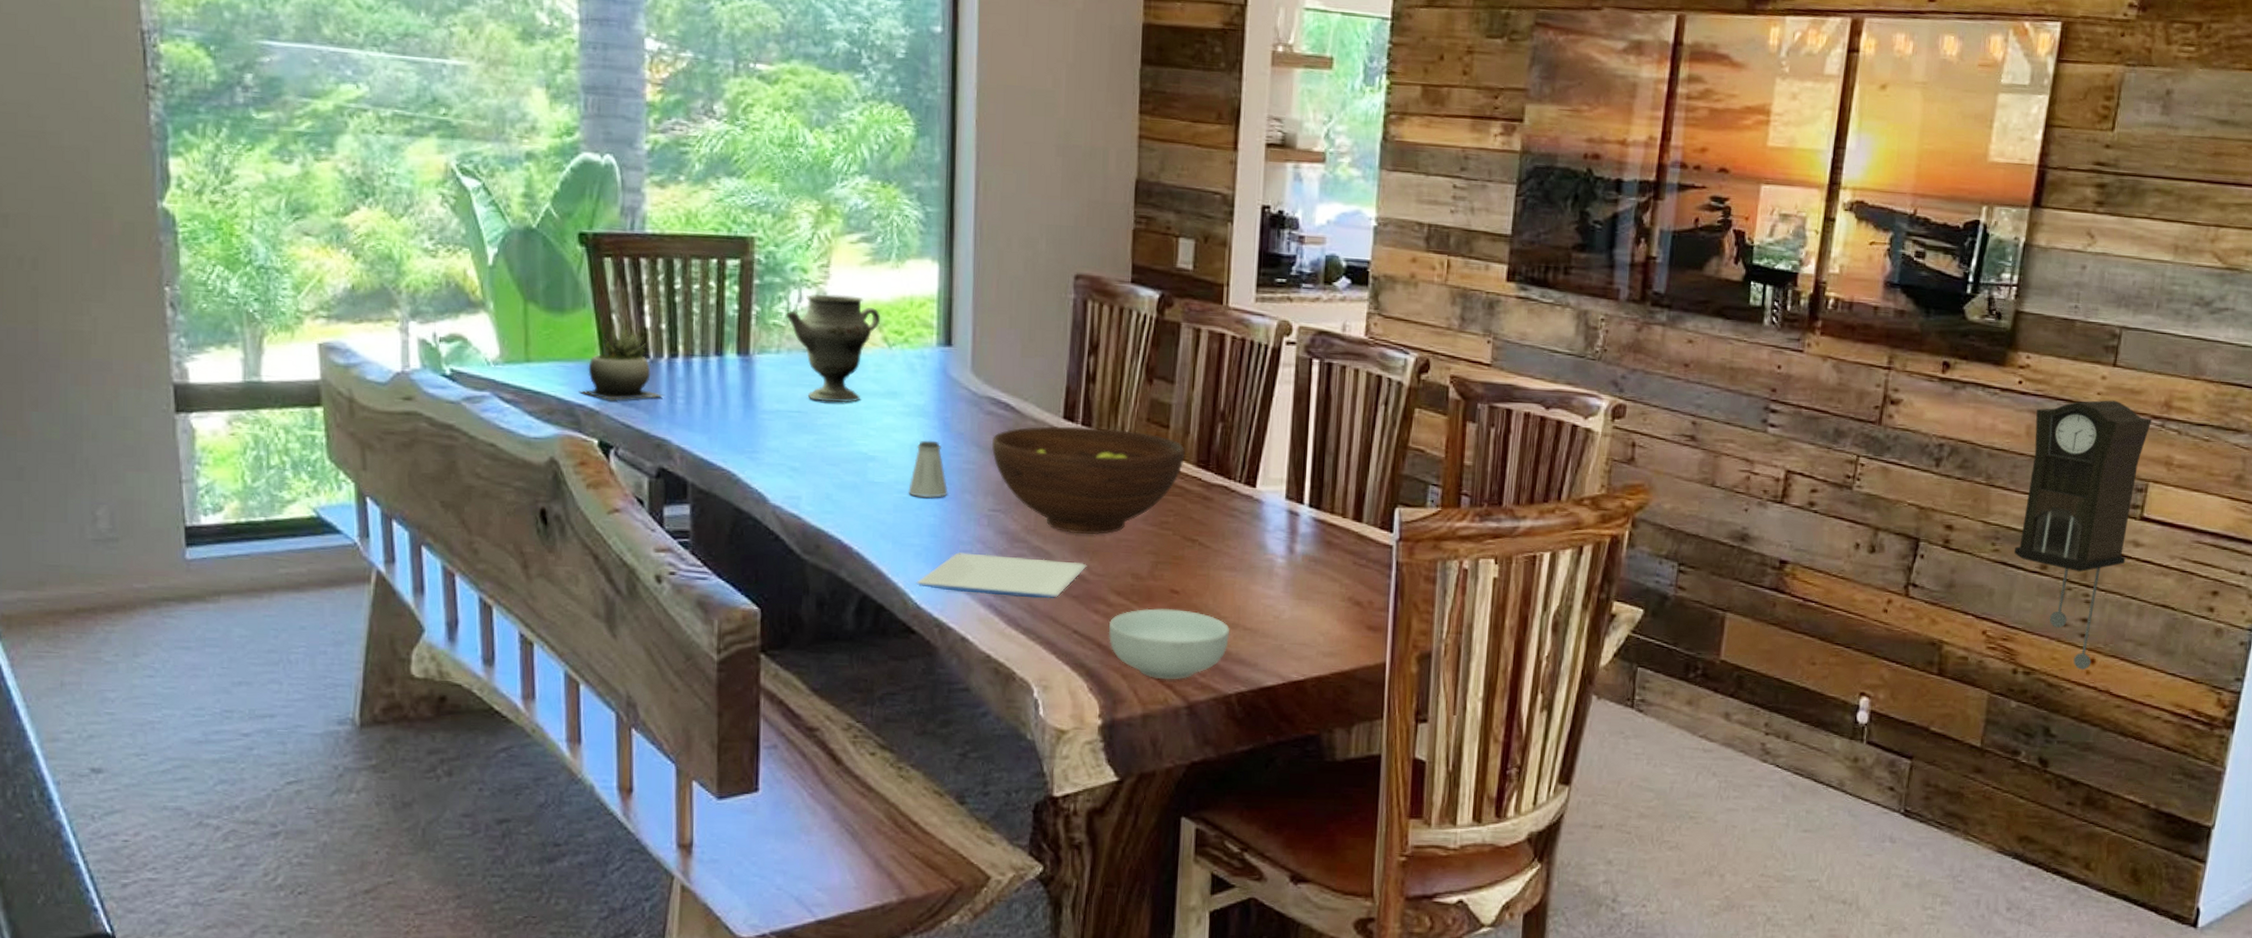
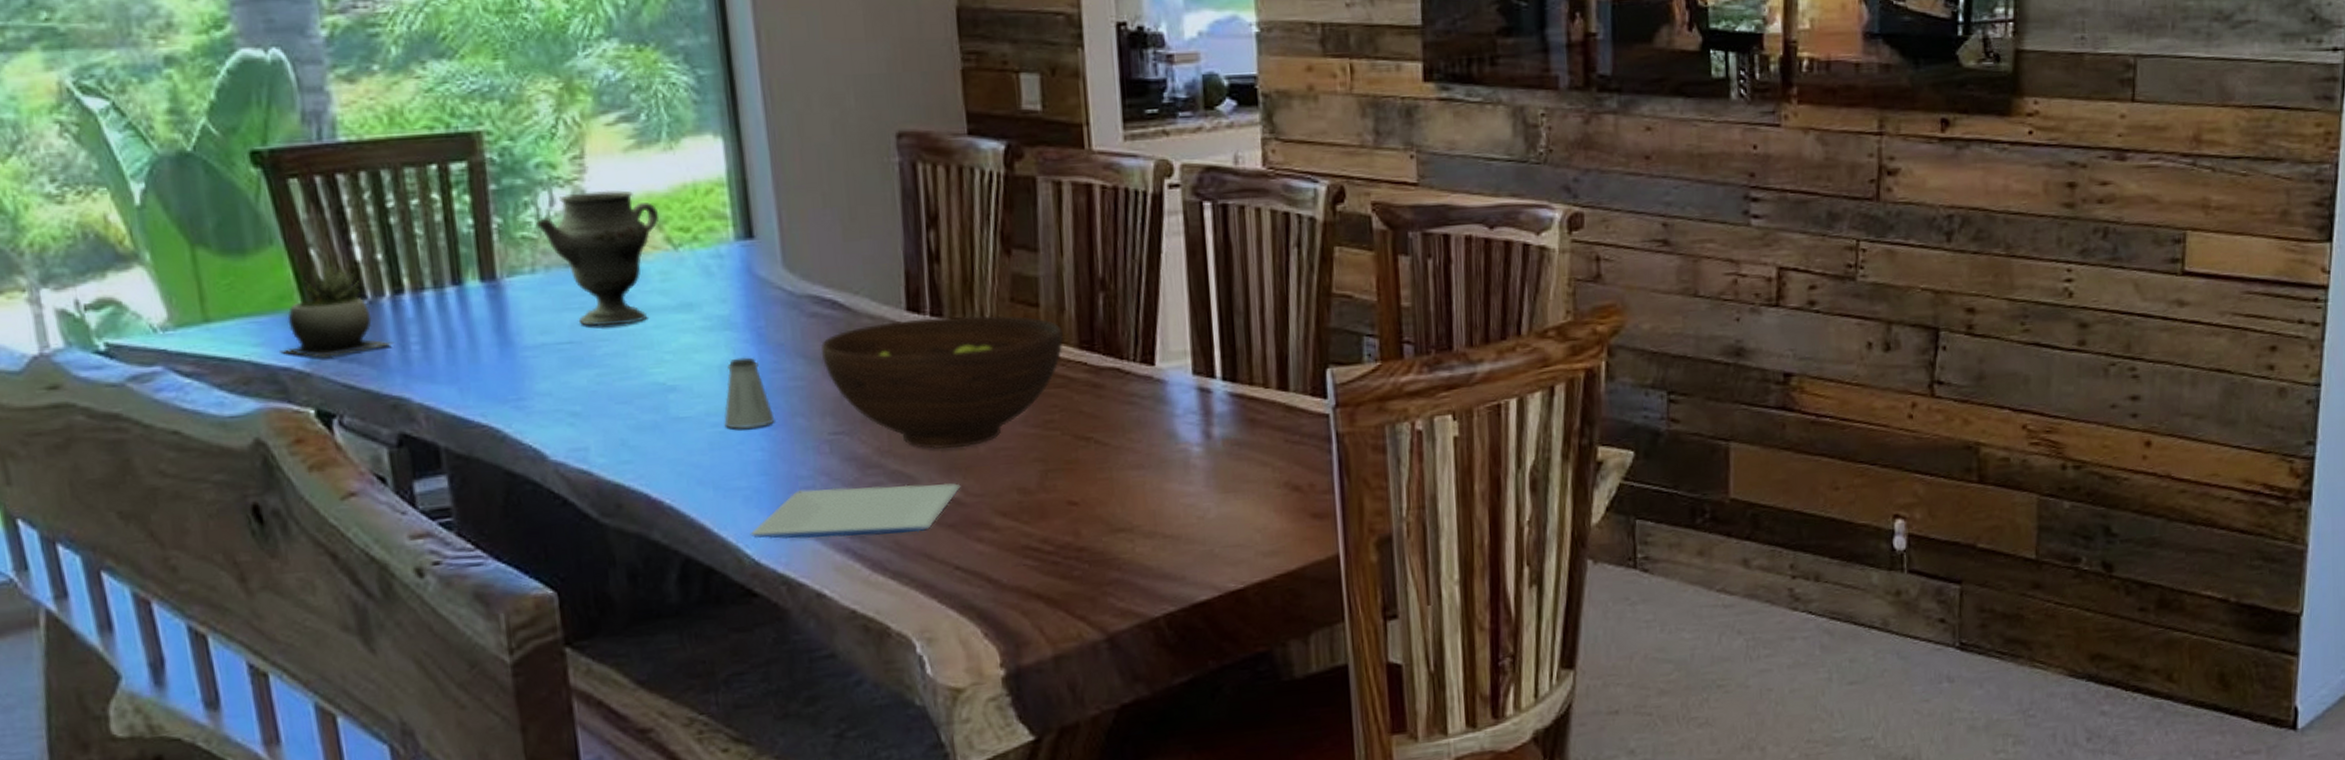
cereal bowl: present [1108,608,1230,680] -> none [998,524,1148,611]
pendulum clock: present [2013,400,2152,670] -> none [2046,141,2182,455]

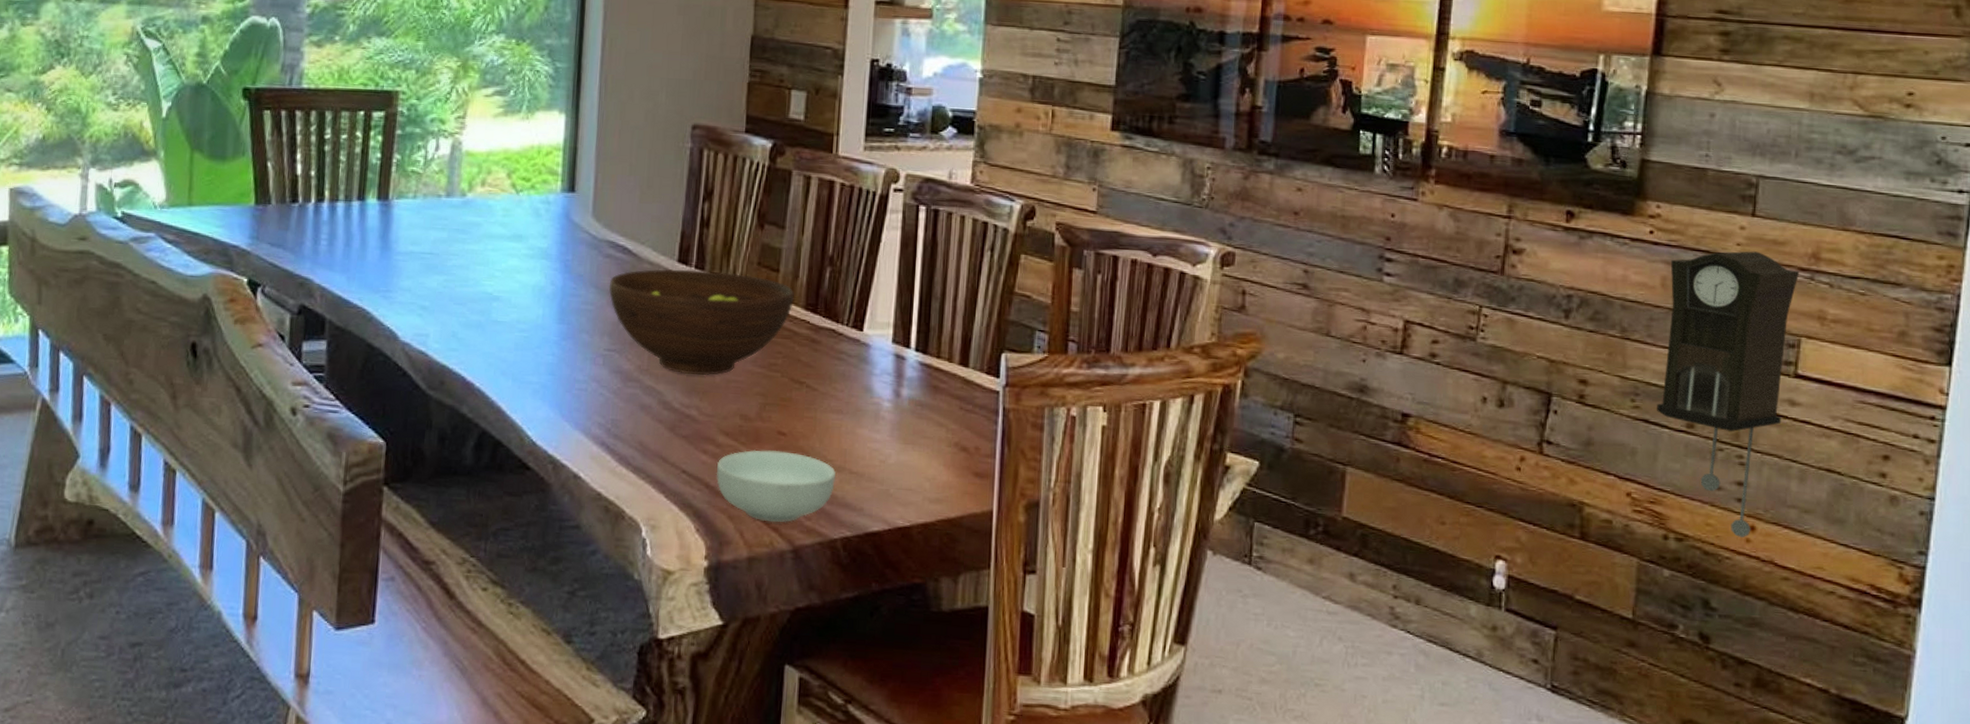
succulent plant: present [280,265,395,358] -> none [233,175,311,242]
decorative vase: present [536,190,660,326] -> none [424,143,511,246]
saltshaker: present [724,357,775,429] -> none [529,281,567,337]
plate: present [750,483,961,539] -> none [533,391,697,438]
cereal bowl: none [998,524,1148,611] -> present [716,449,836,523]
pendulum clock: none [2046,141,2182,455] -> present [1656,251,1800,537]

